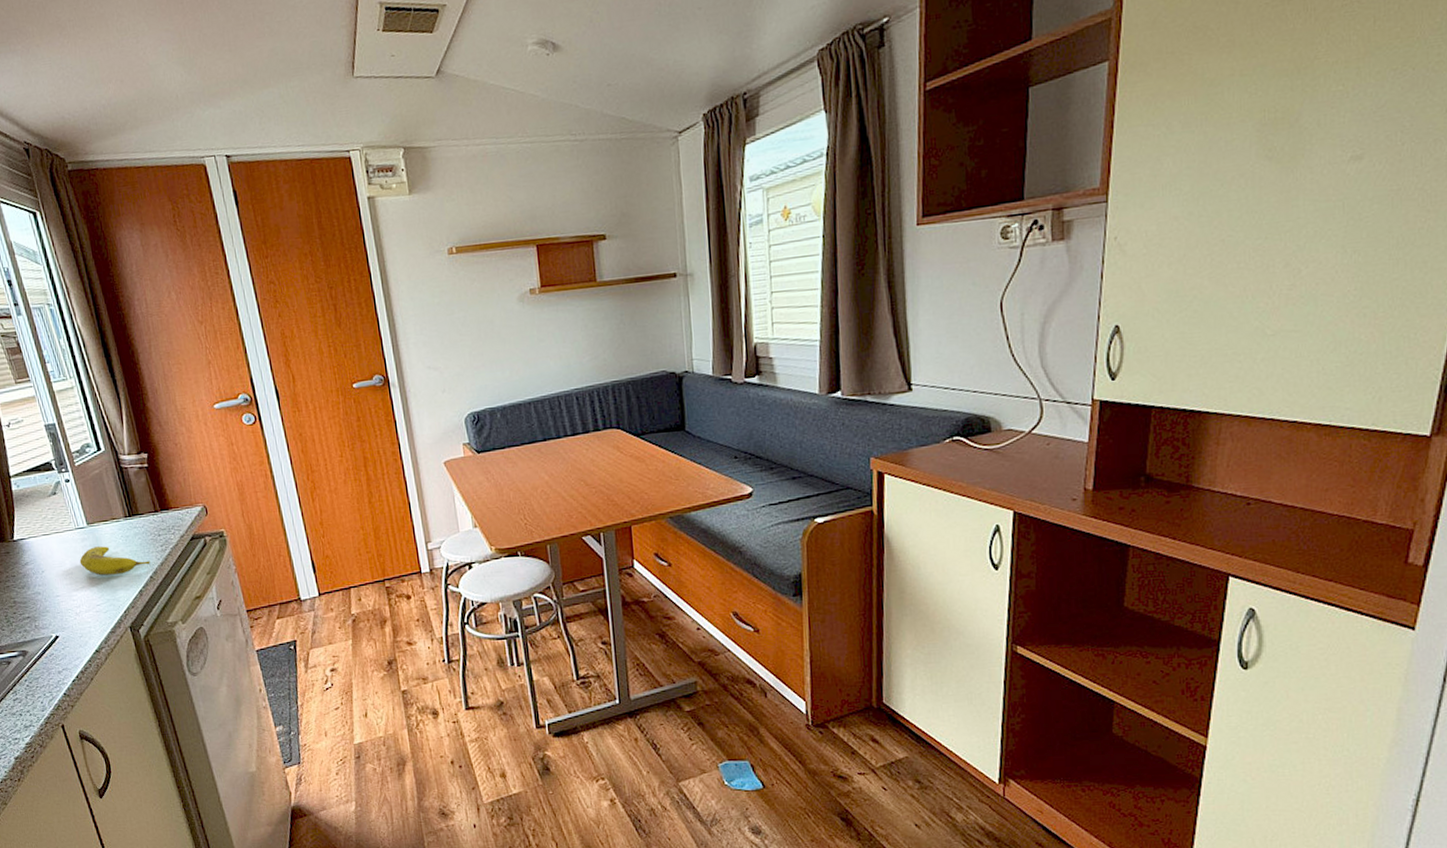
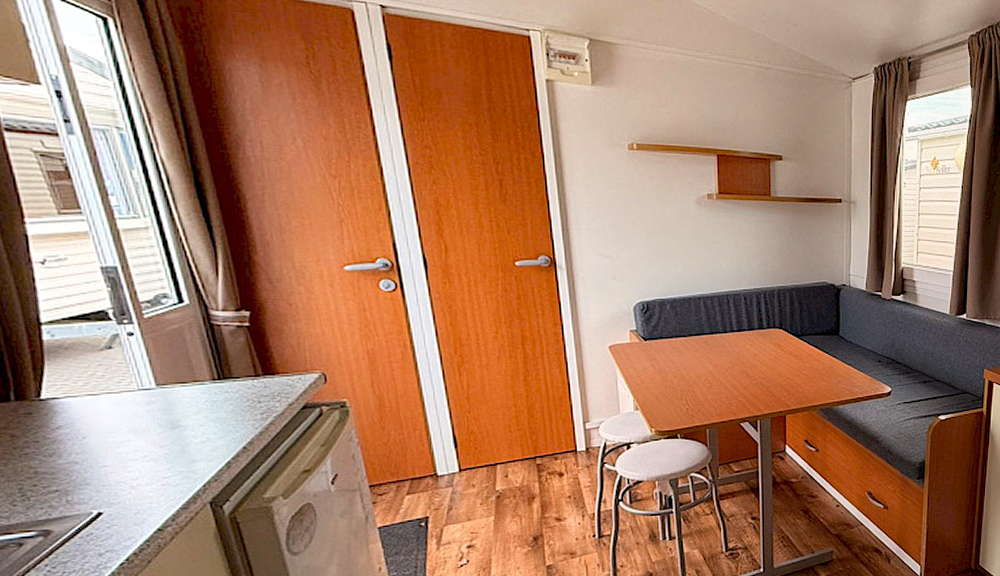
fruit: present [79,546,150,575] -> none [141,411,245,444]

